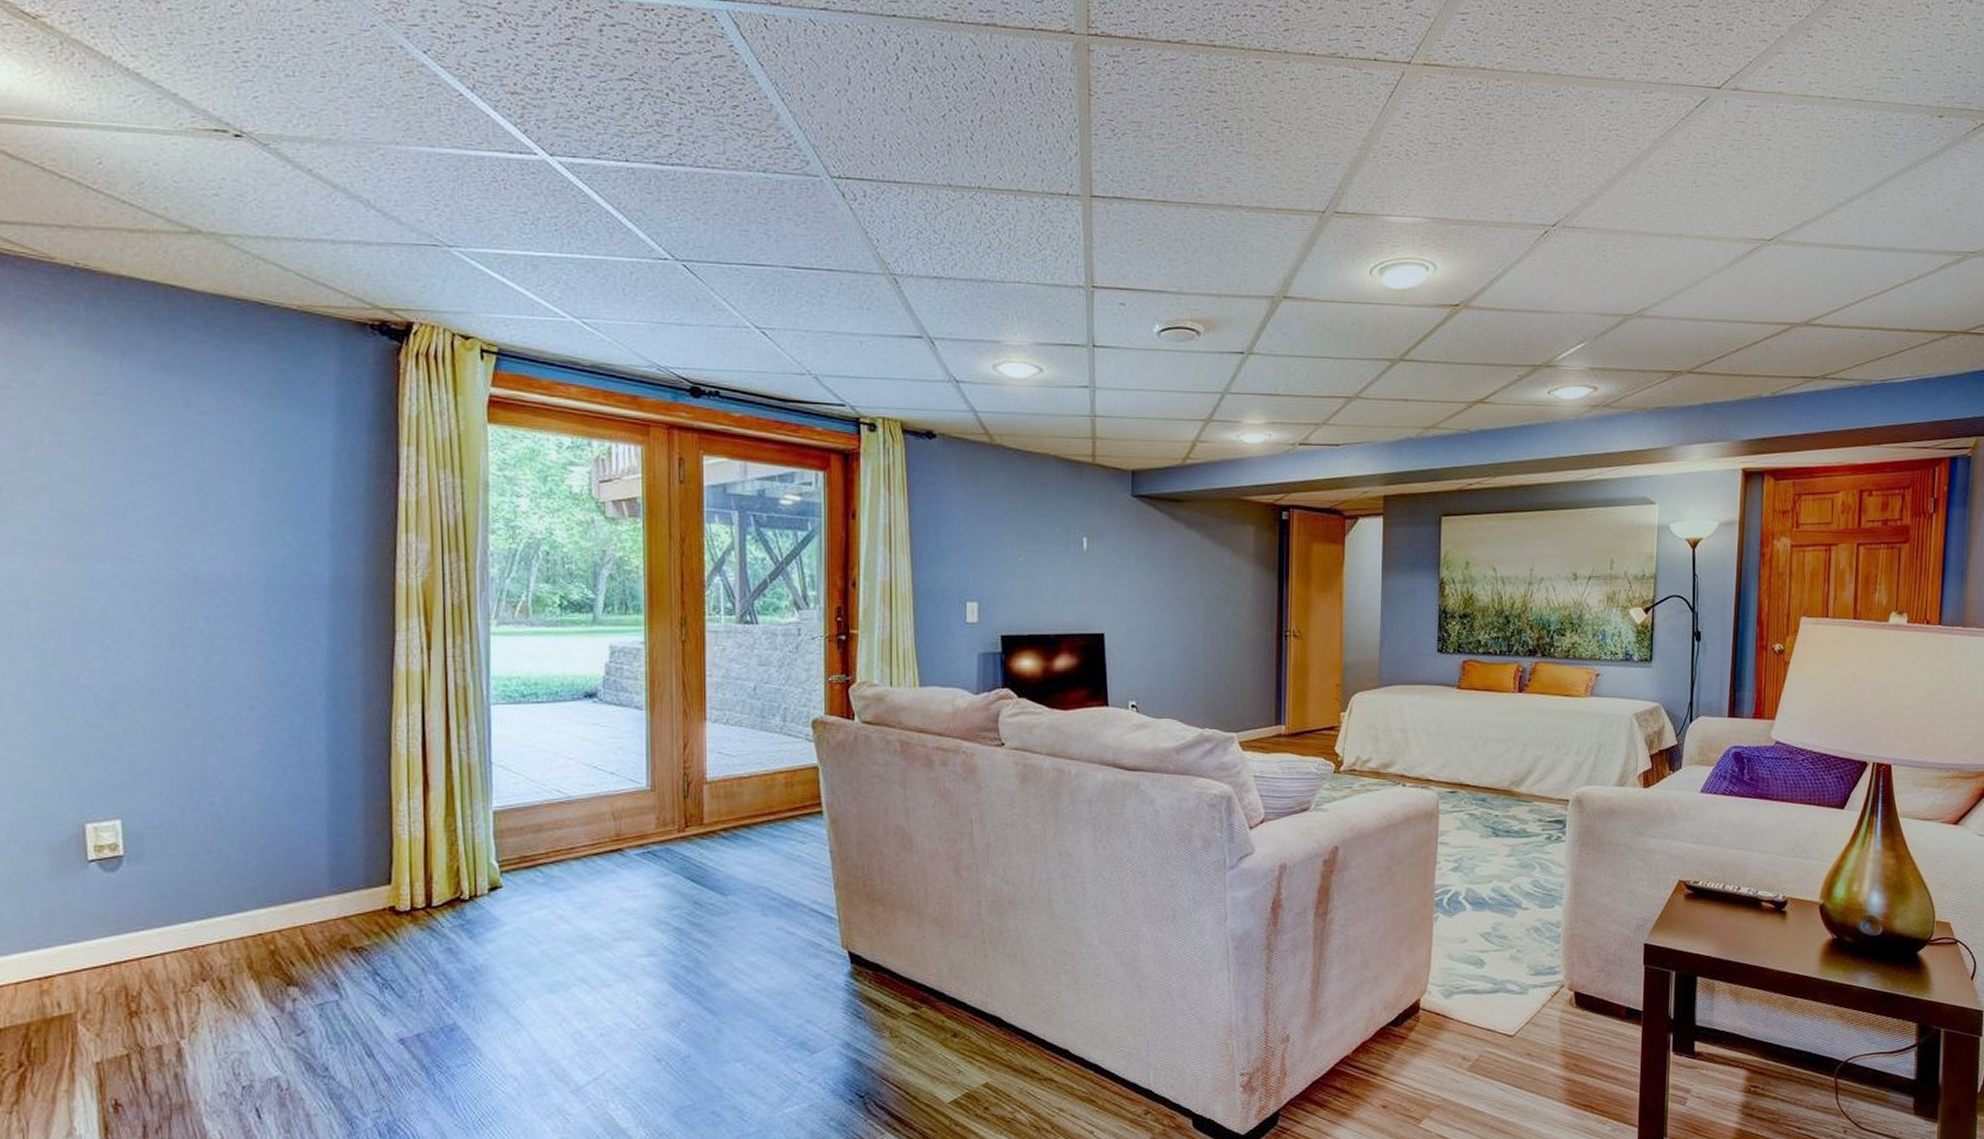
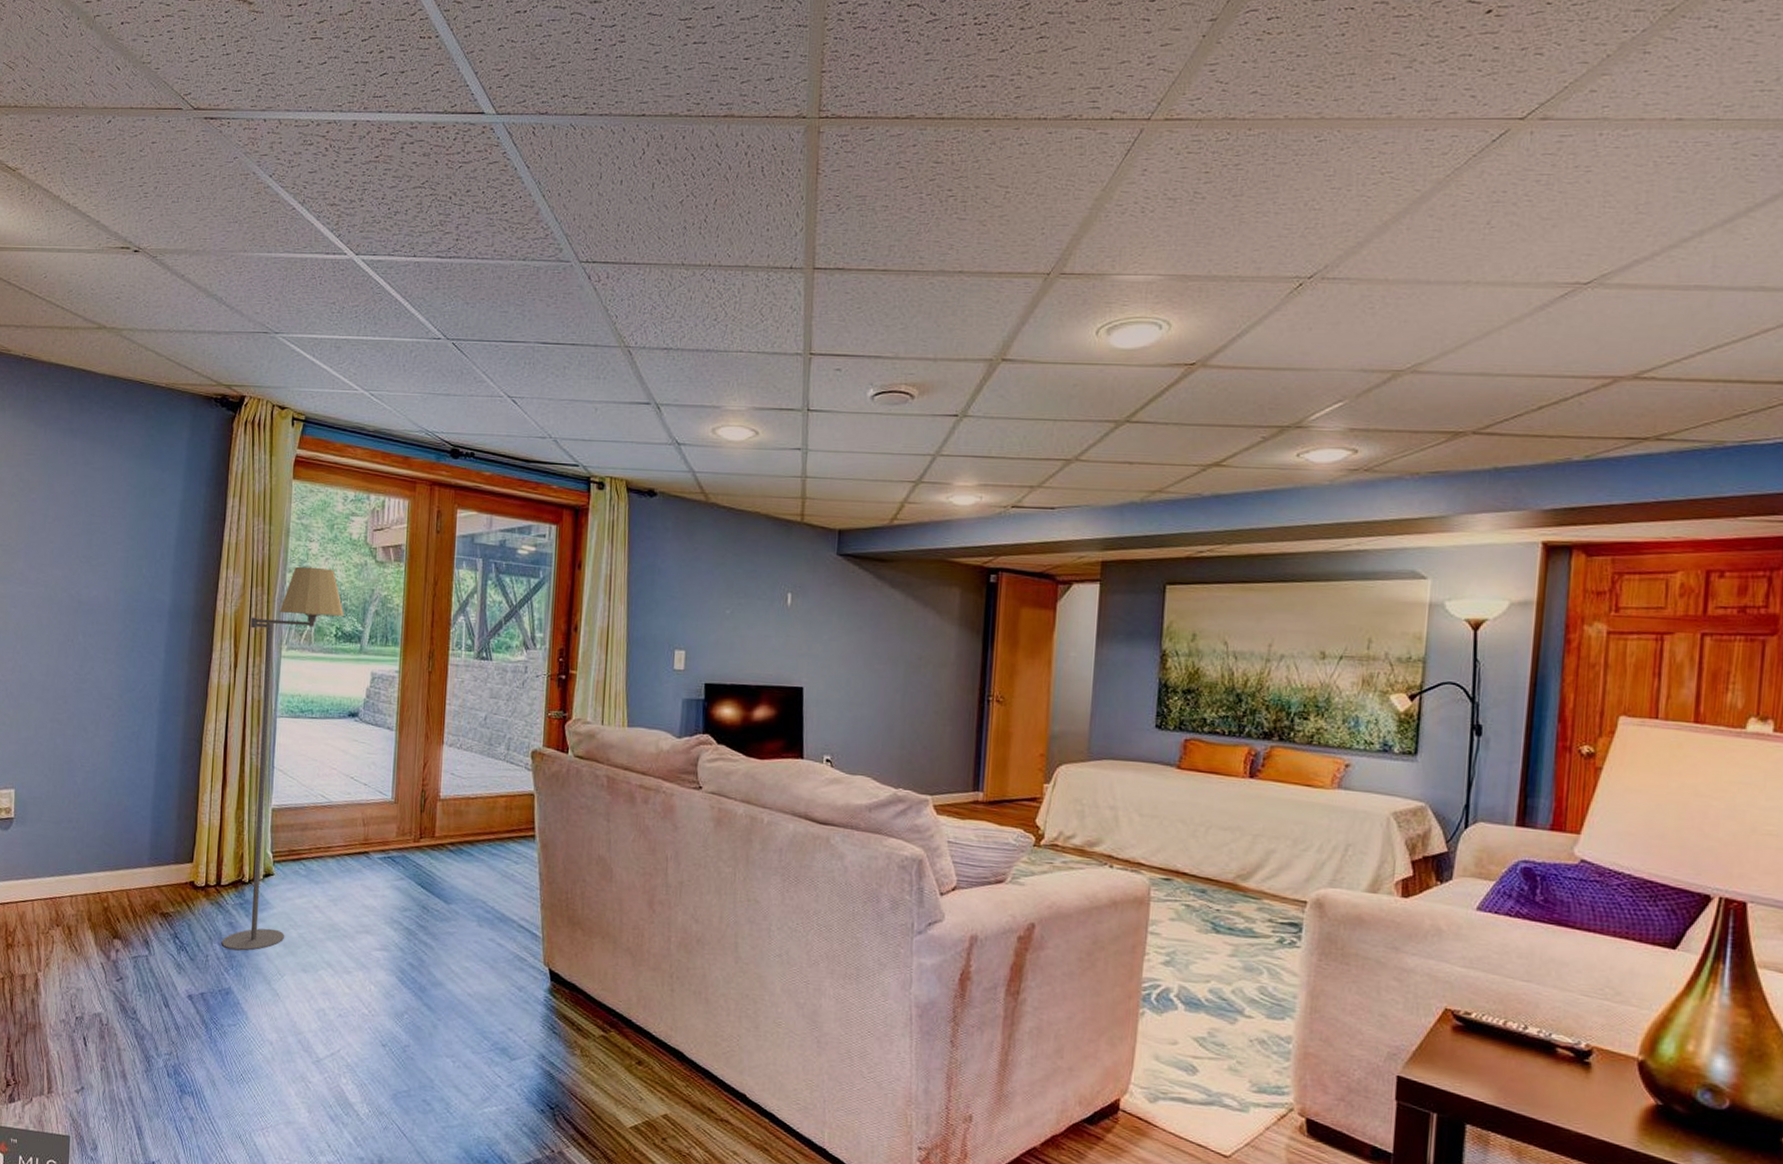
floor lamp: none [439,526,568,980] -> present [221,566,344,951]

